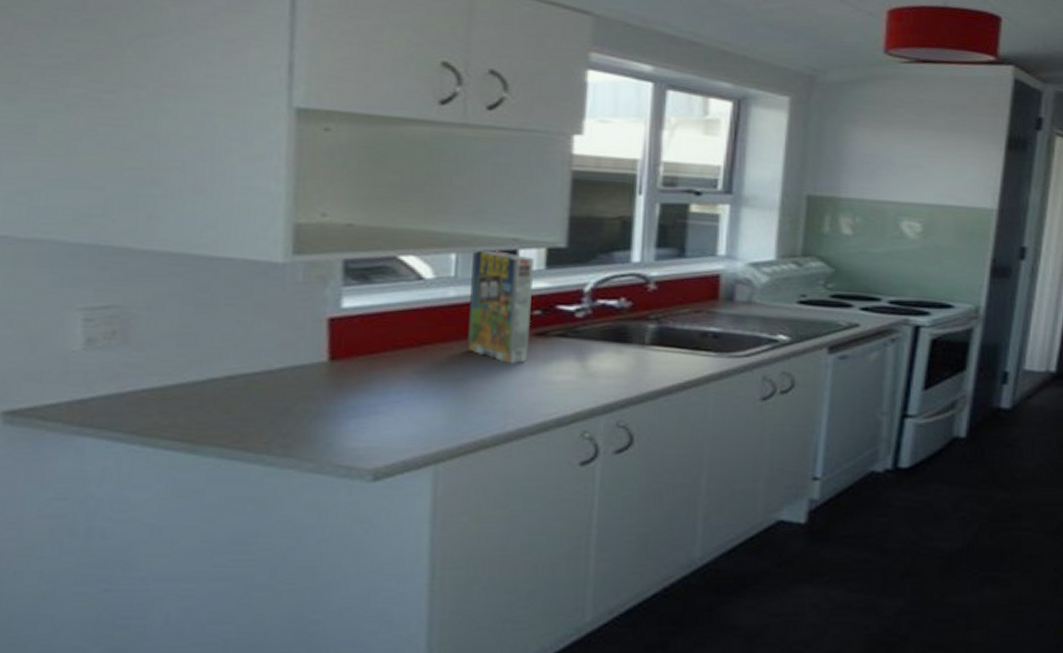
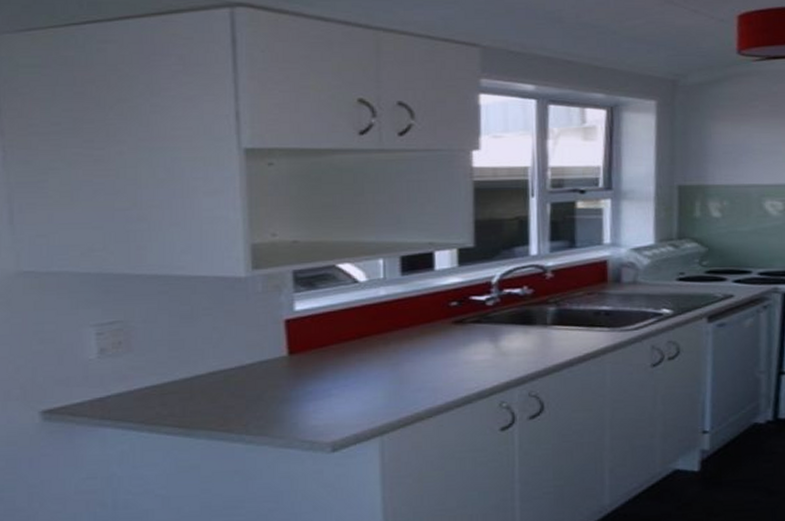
cereal box: present [466,248,534,365] -> none [397,253,450,349]

